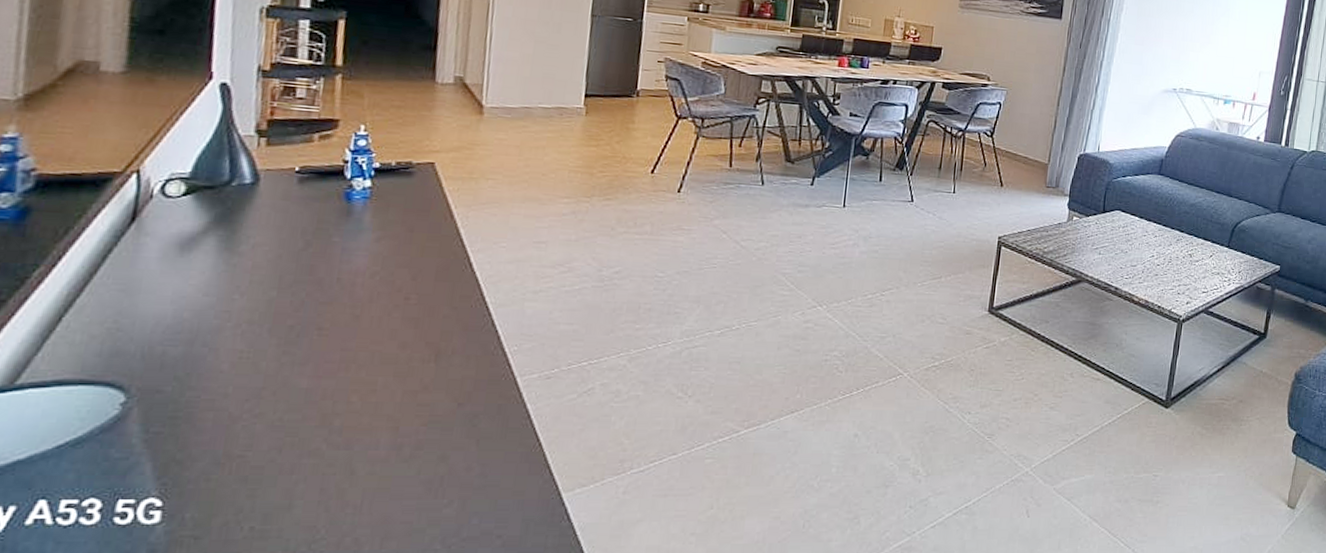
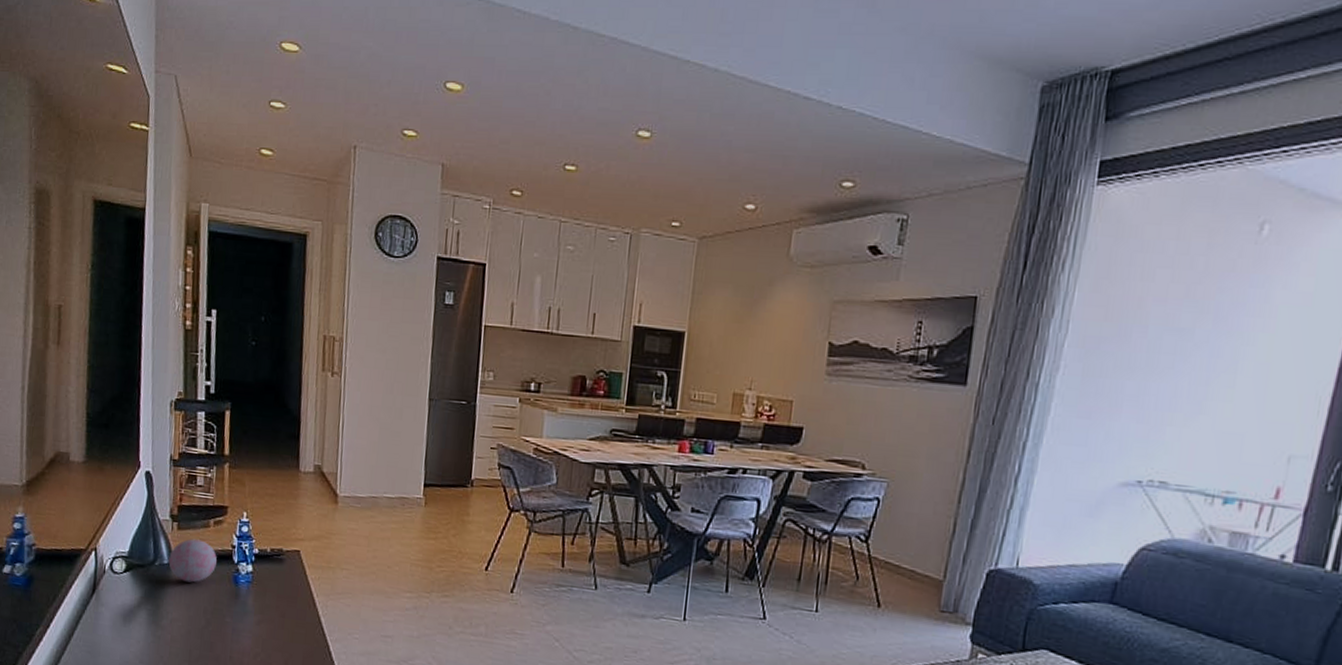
decorative ball: none [251,155,322,203] -> present [168,538,217,583]

